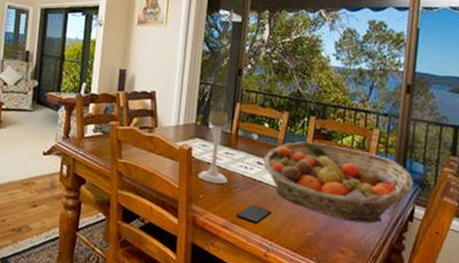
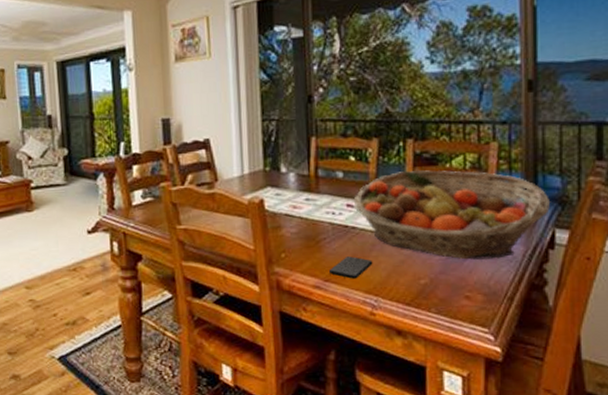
candle holder: present [197,111,228,184] -> none [275,150,313,238]

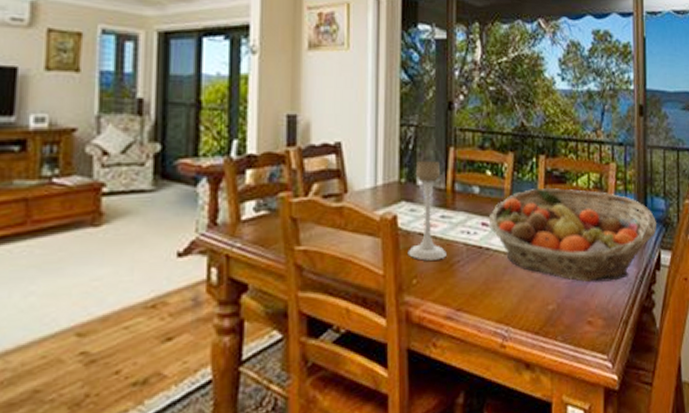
candle holder: none [275,150,313,238] -> present [407,161,447,261]
smartphone: present [330,256,373,279] -> none [462,281,505,307]

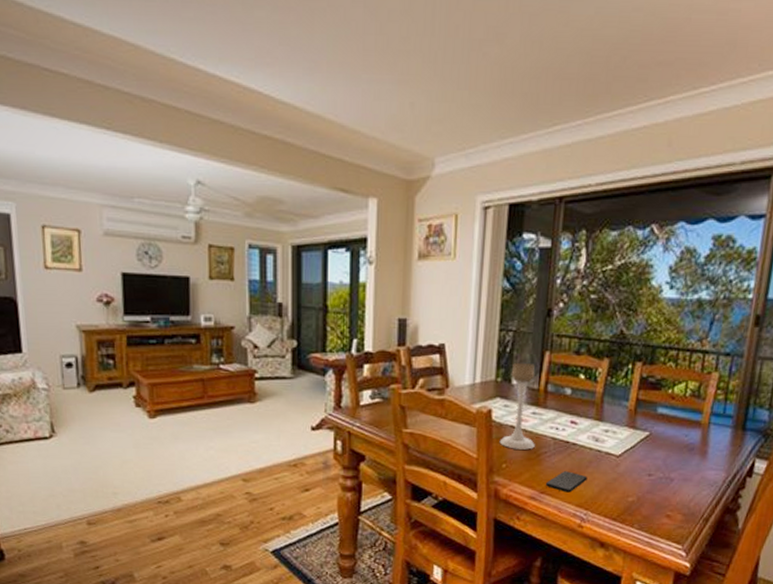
smartphone: none [462,281,505,307] -> present [546,471,588,493]
fruit basket: present [488,187,657,283] -> none [577,393,757,483]

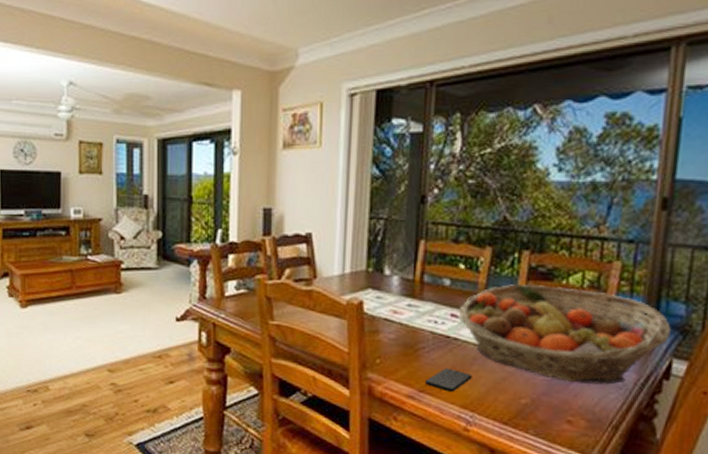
candle holder: present [499,363,535,450] -> none [372,253,412,344]
fruit basket: none [577,393,757,483] -> present [458,283,672,385]

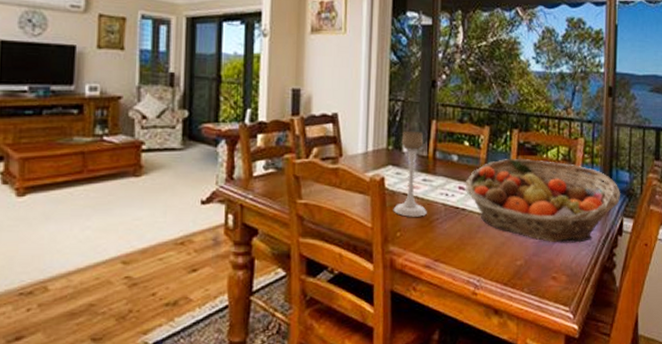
candle holder: none [372,253,412,344] -> present [393,132,427,217]
smartphone: present [425,368,472,392] -> none [440,237,478,259]

